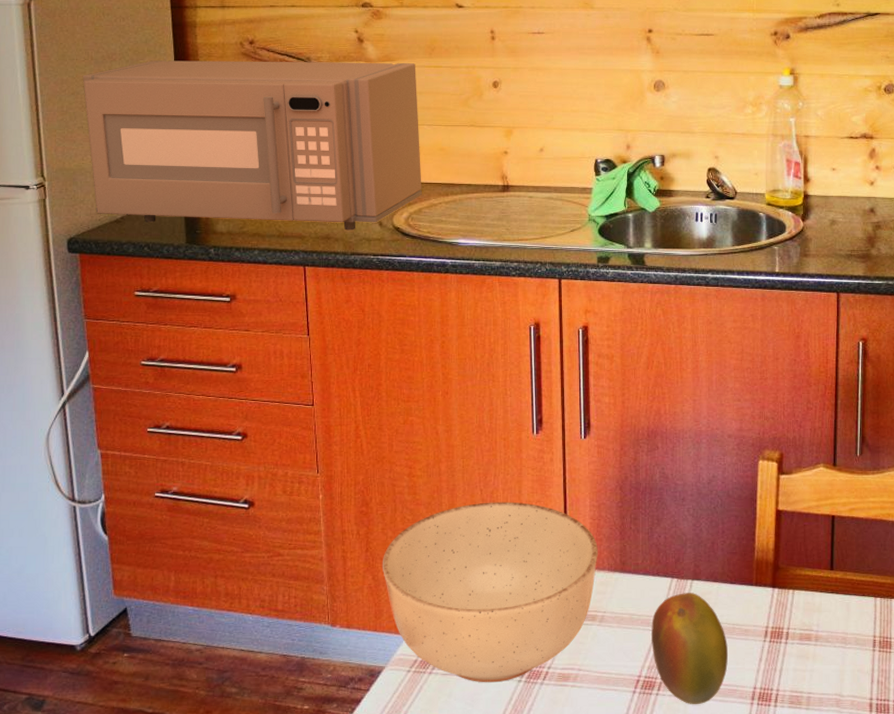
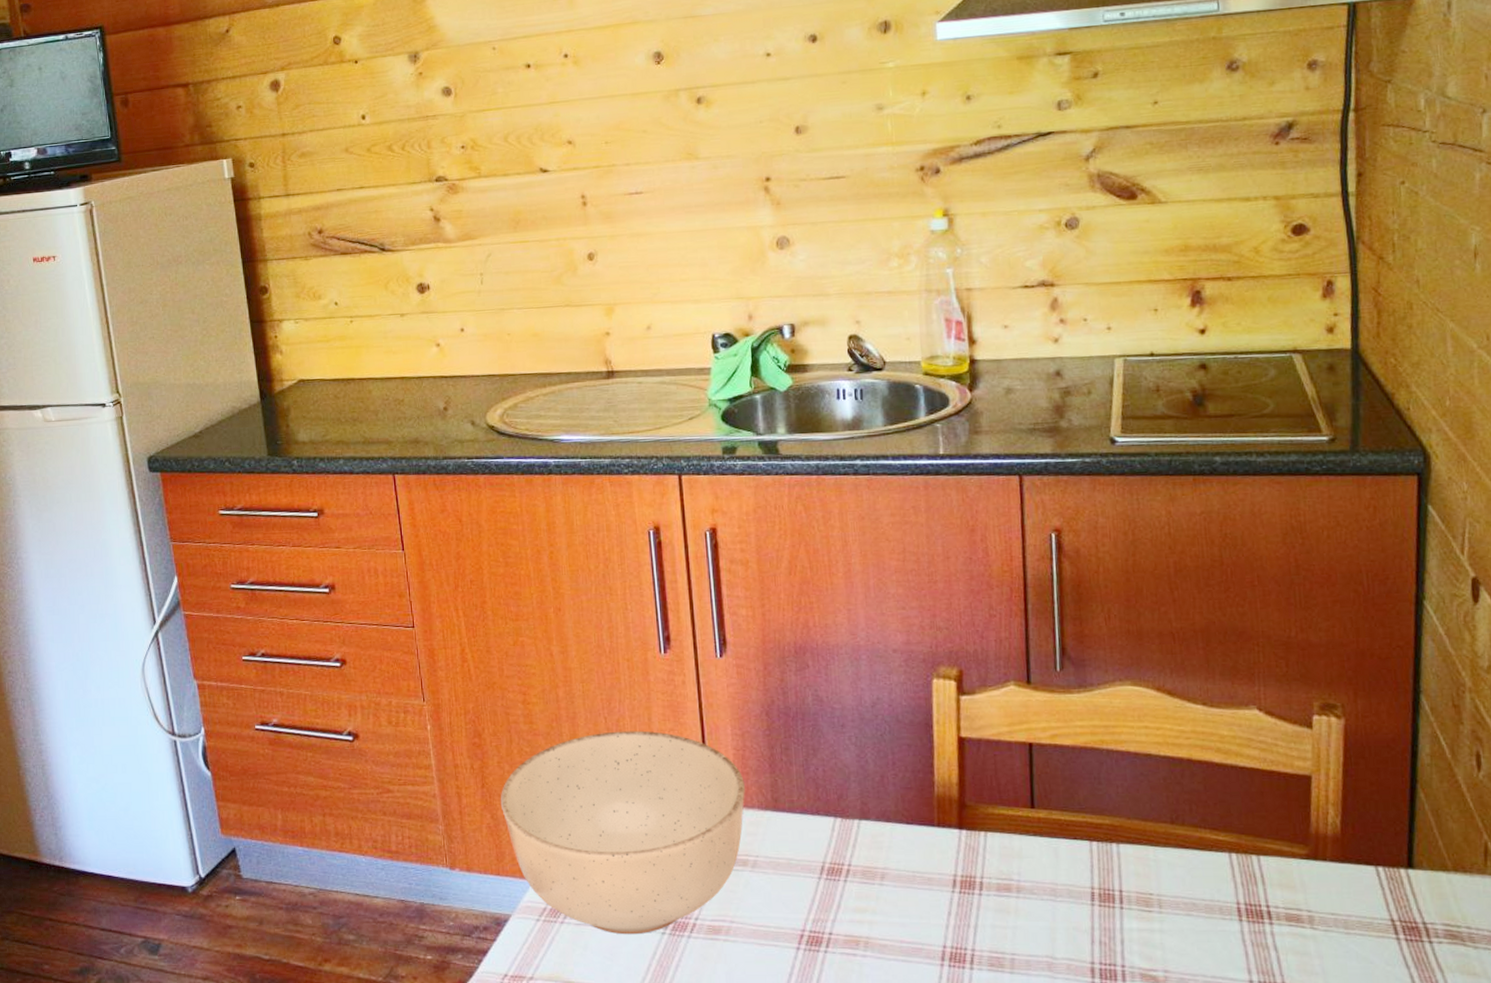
microwave: present [82,60,422,231] -> none [149,240,516,436]
fruit: present [651,593,728,704] -> none [814,834,909,964]

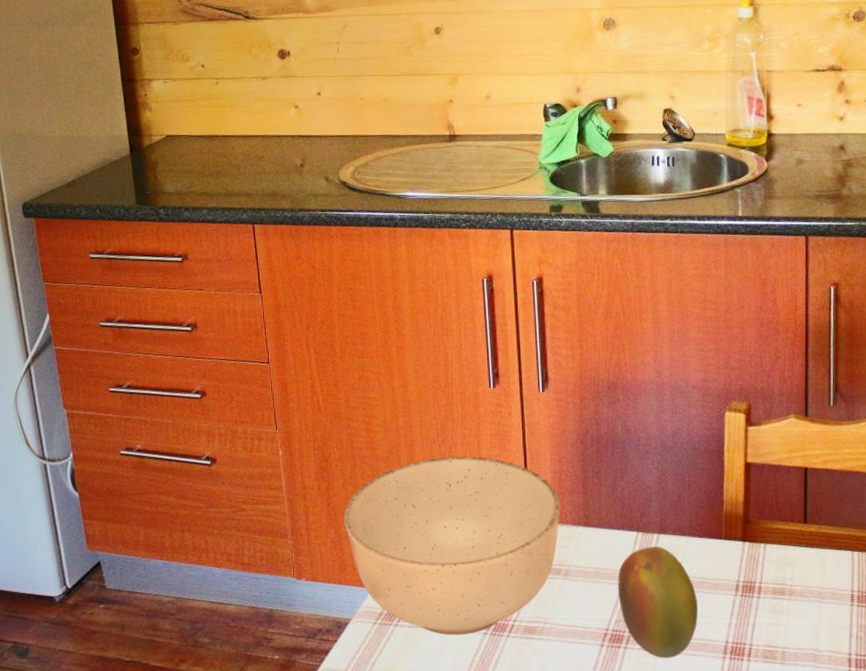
fruit: none [814,834,909,964] -> present [618,546,698,658]

